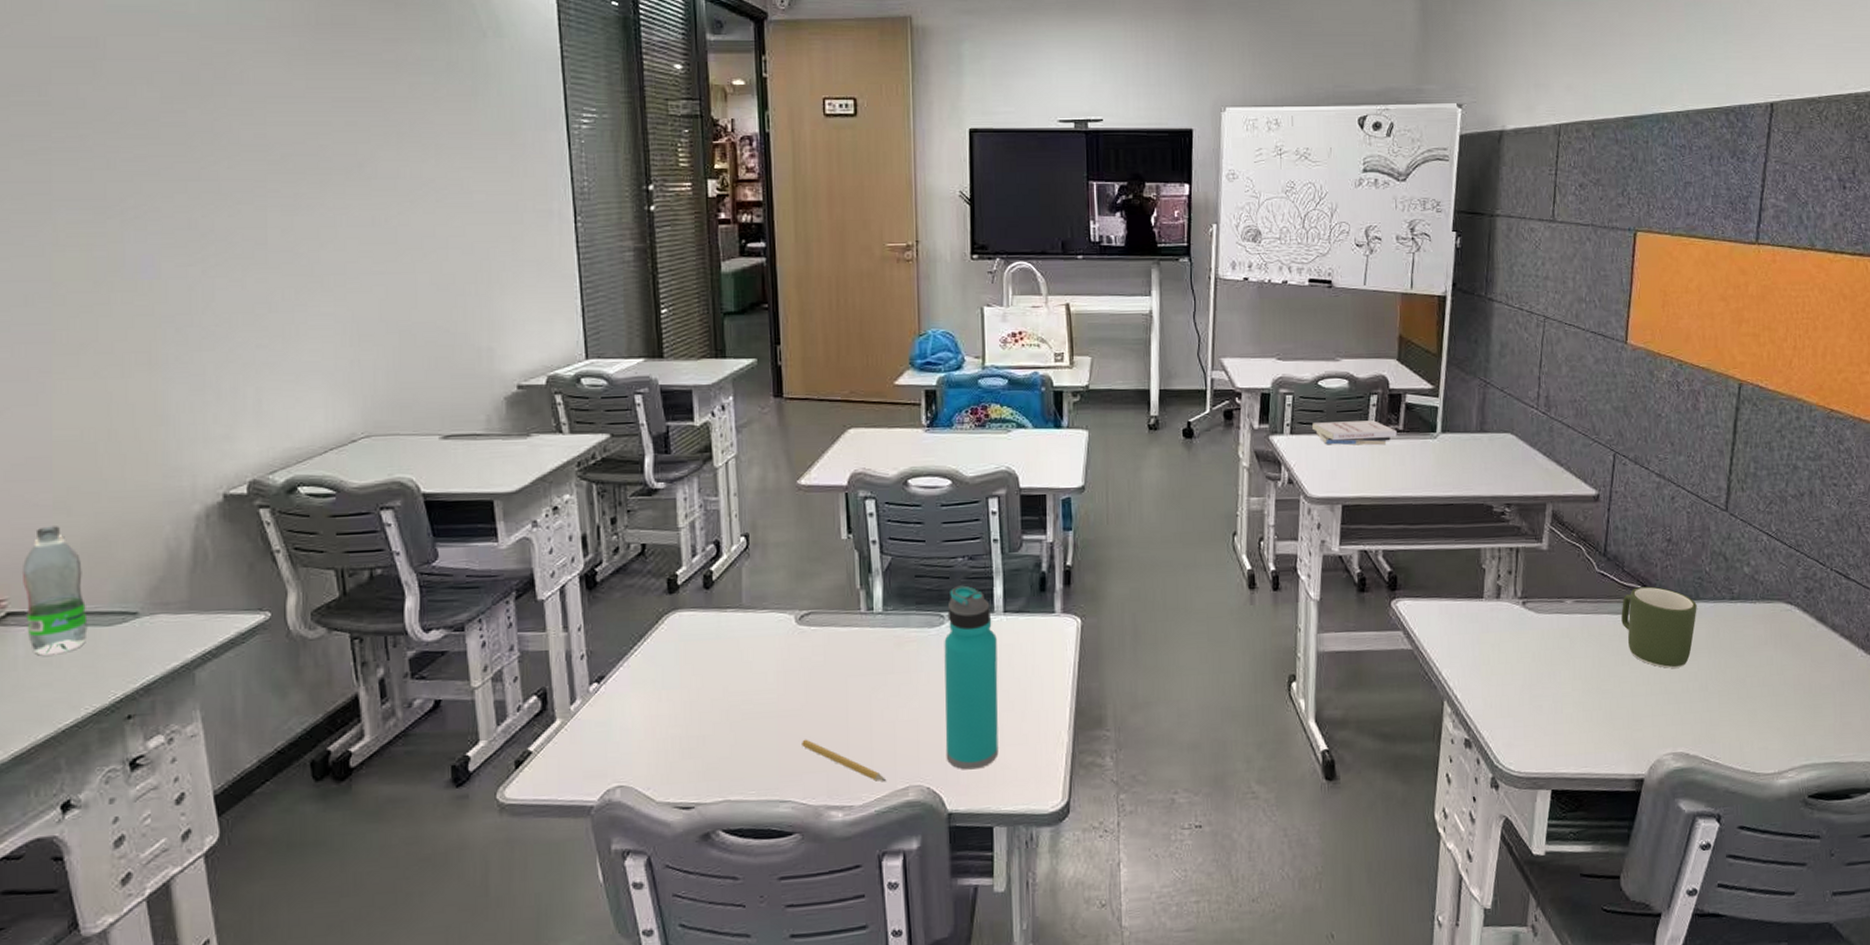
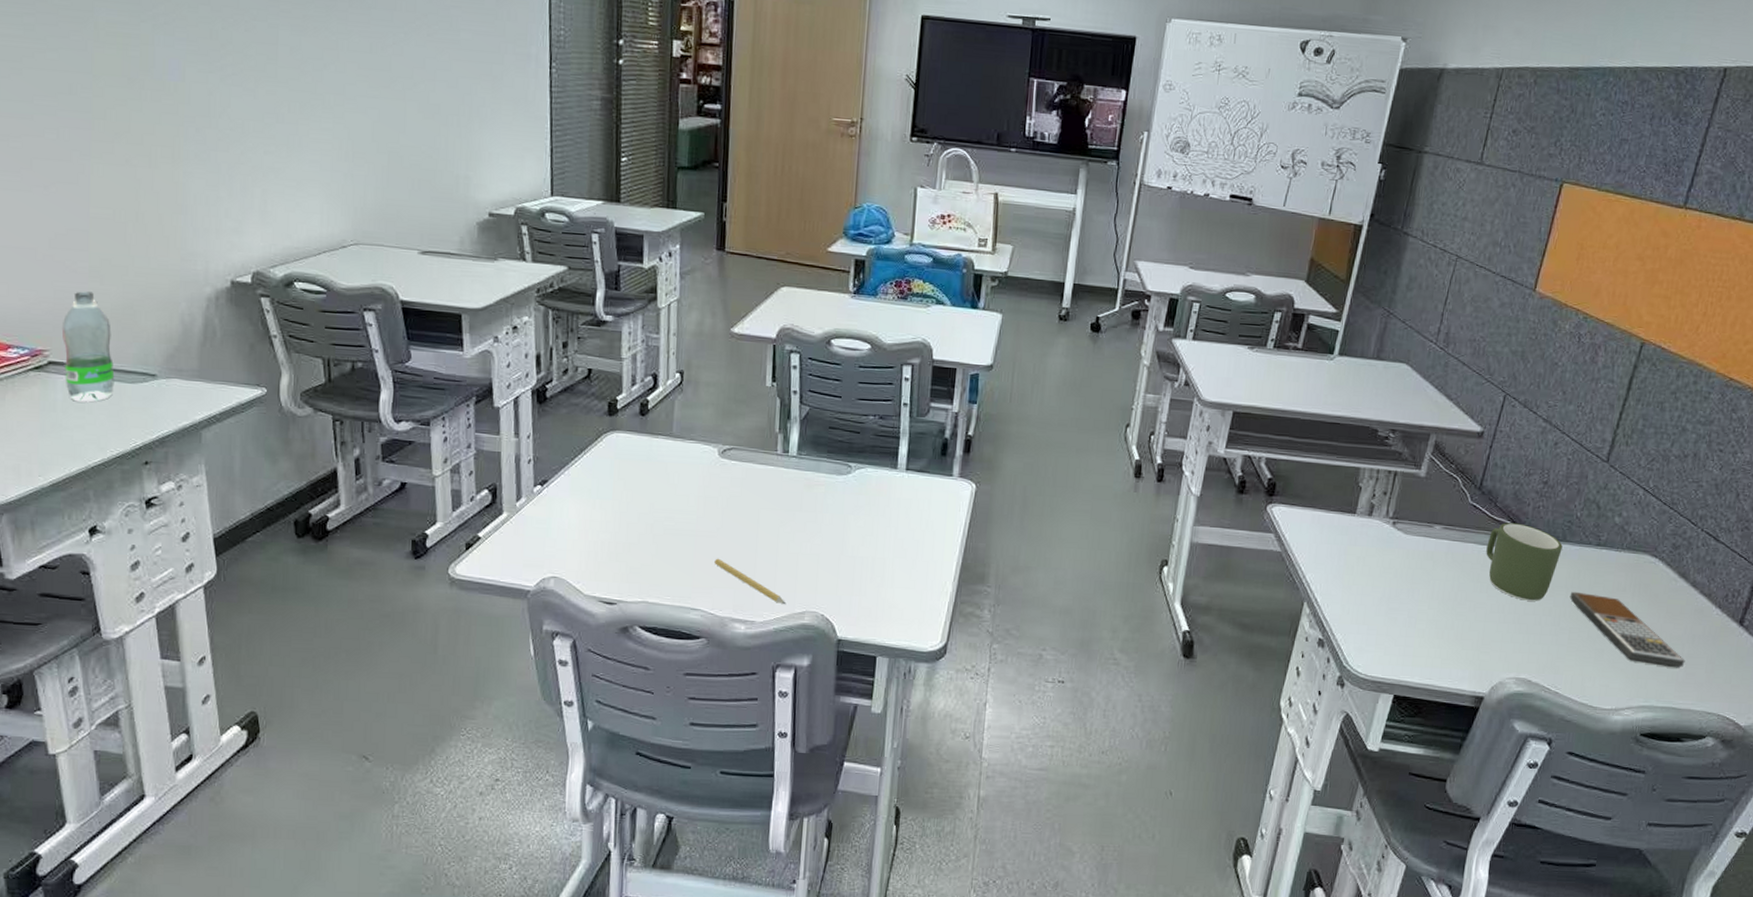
water bottle: present [944,585,999,770] -> none [841,441,897,605]
books: present [1312,420,1397,446] -> none [1214,332,1295,361]
calculator: none [1713,651,1839,720] -> present [1569,591,1685,668]

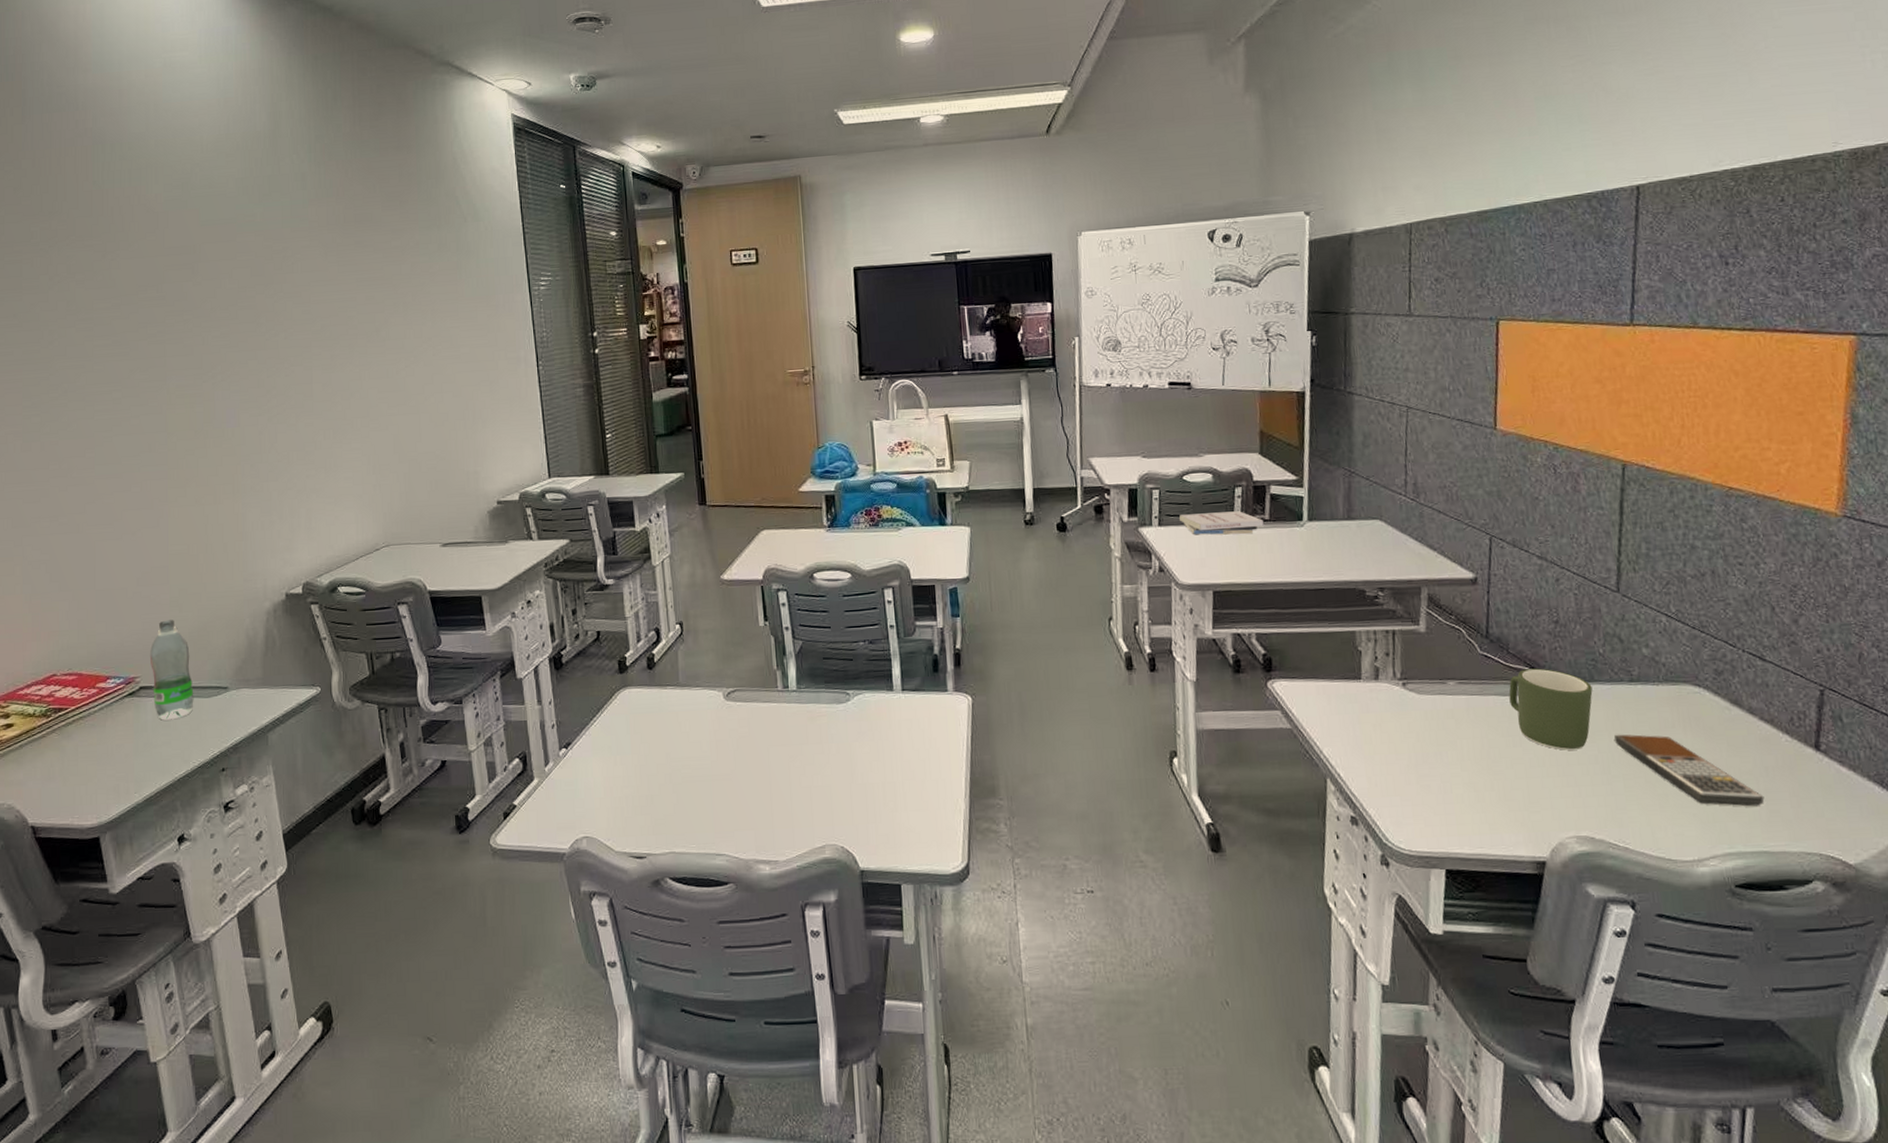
pencil: present [714,558,786,605] -> none [733,800,806,841]
books: none [1214,332,1295,361] -> present [1179,511,1264,535]

